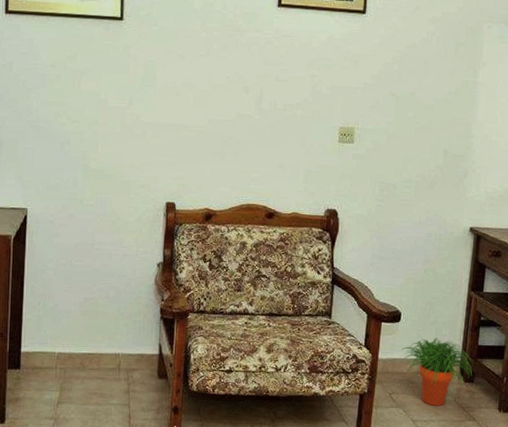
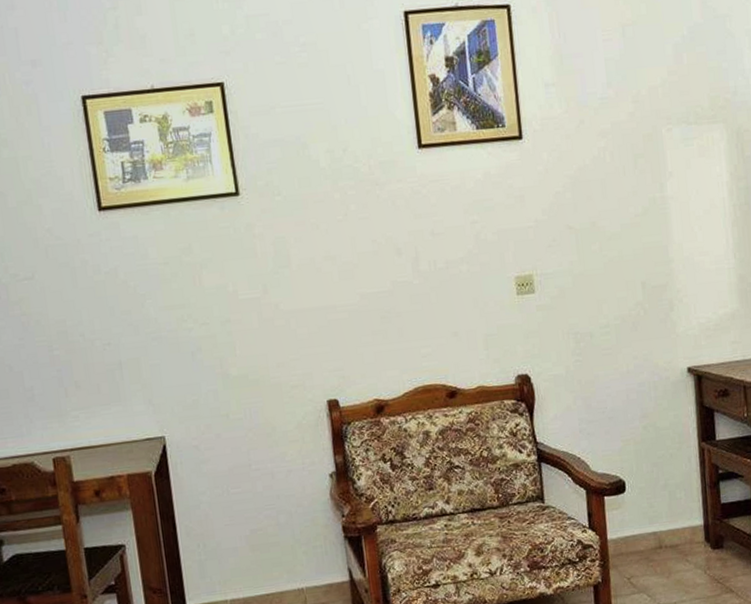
potted plant: present [401,338,473,406] -> none [632,503,720,584]

